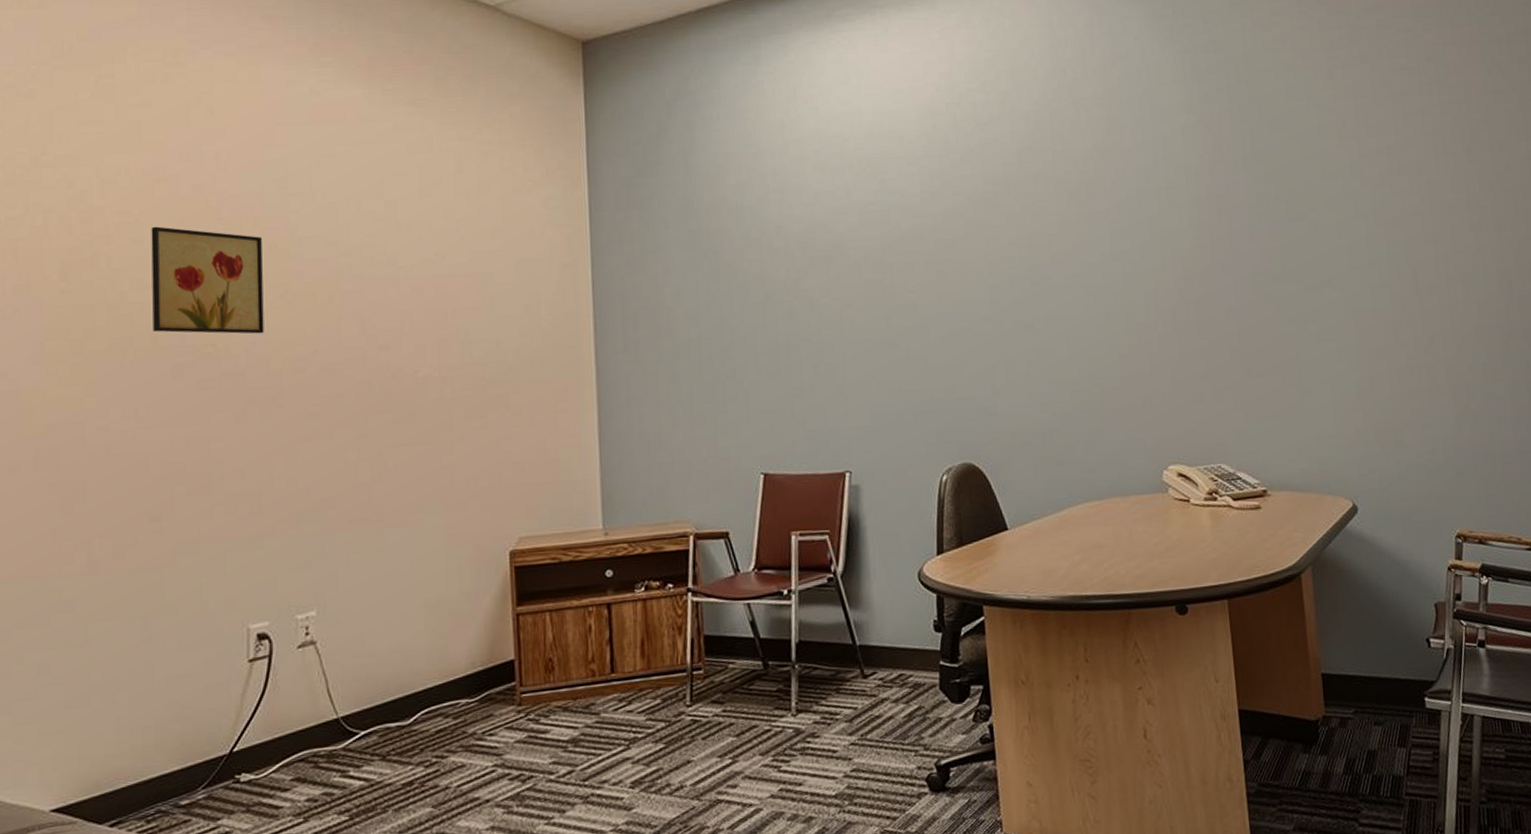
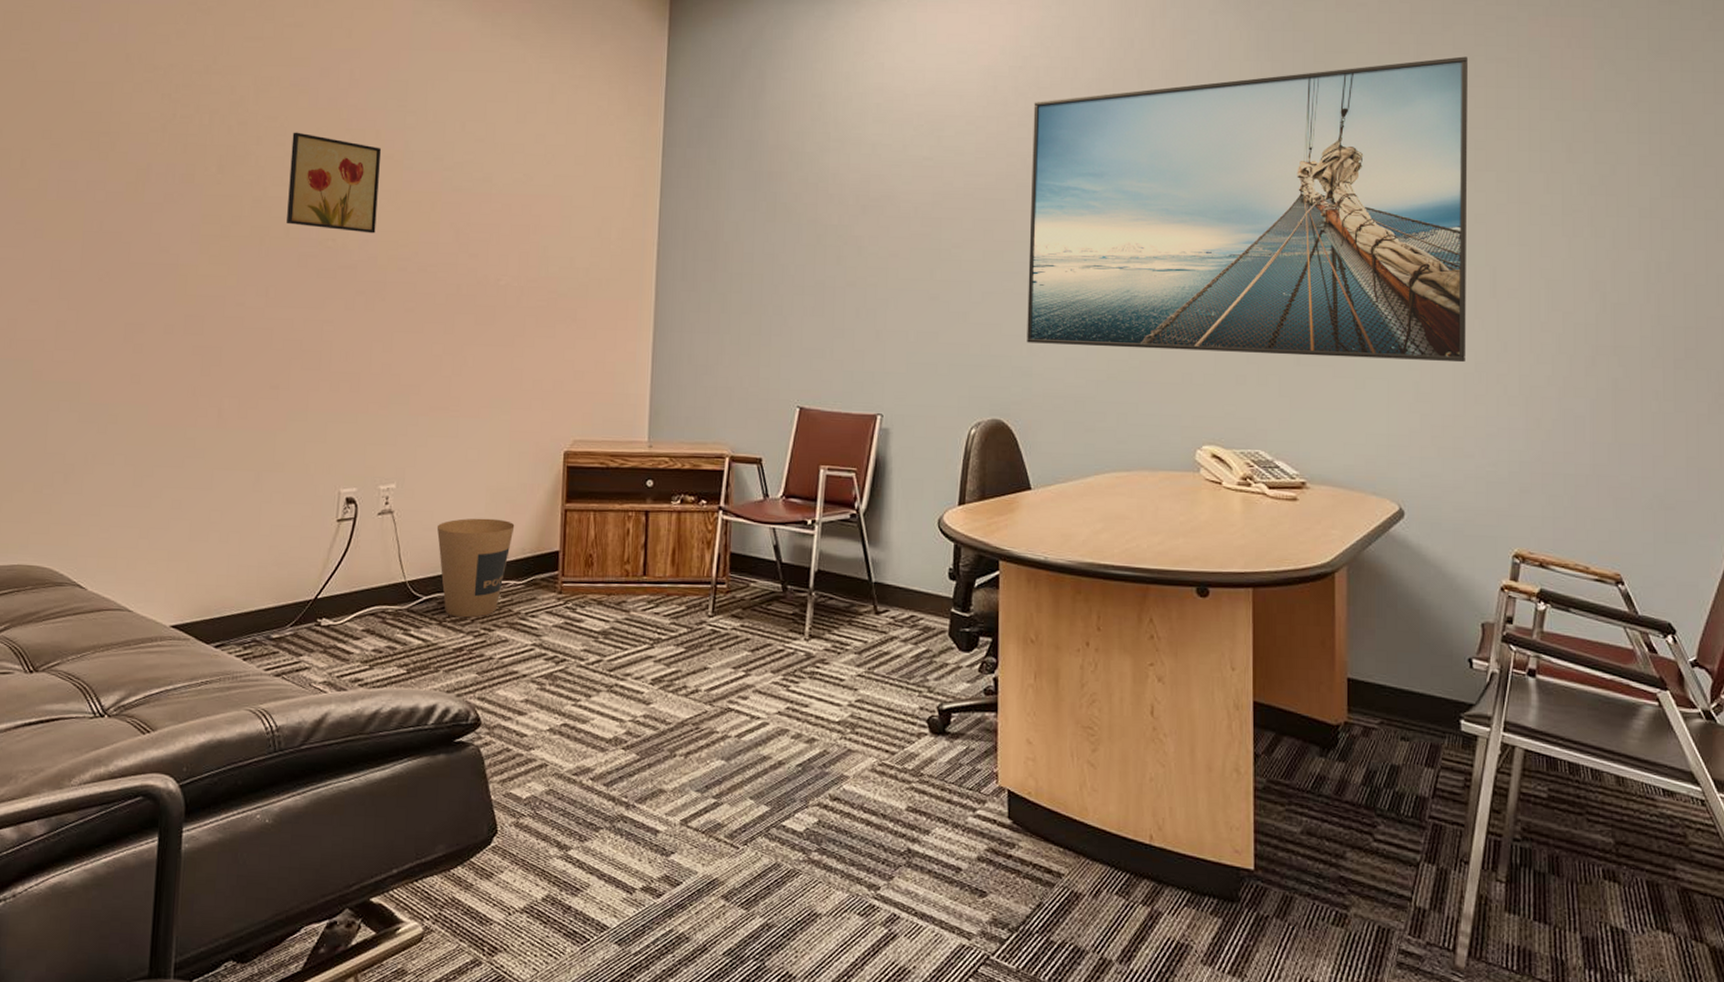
trash can: none [369,634,461,749] -> present [436,518,515,618]
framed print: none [974,68,1398,382] -> present [1027,56,1468,363]

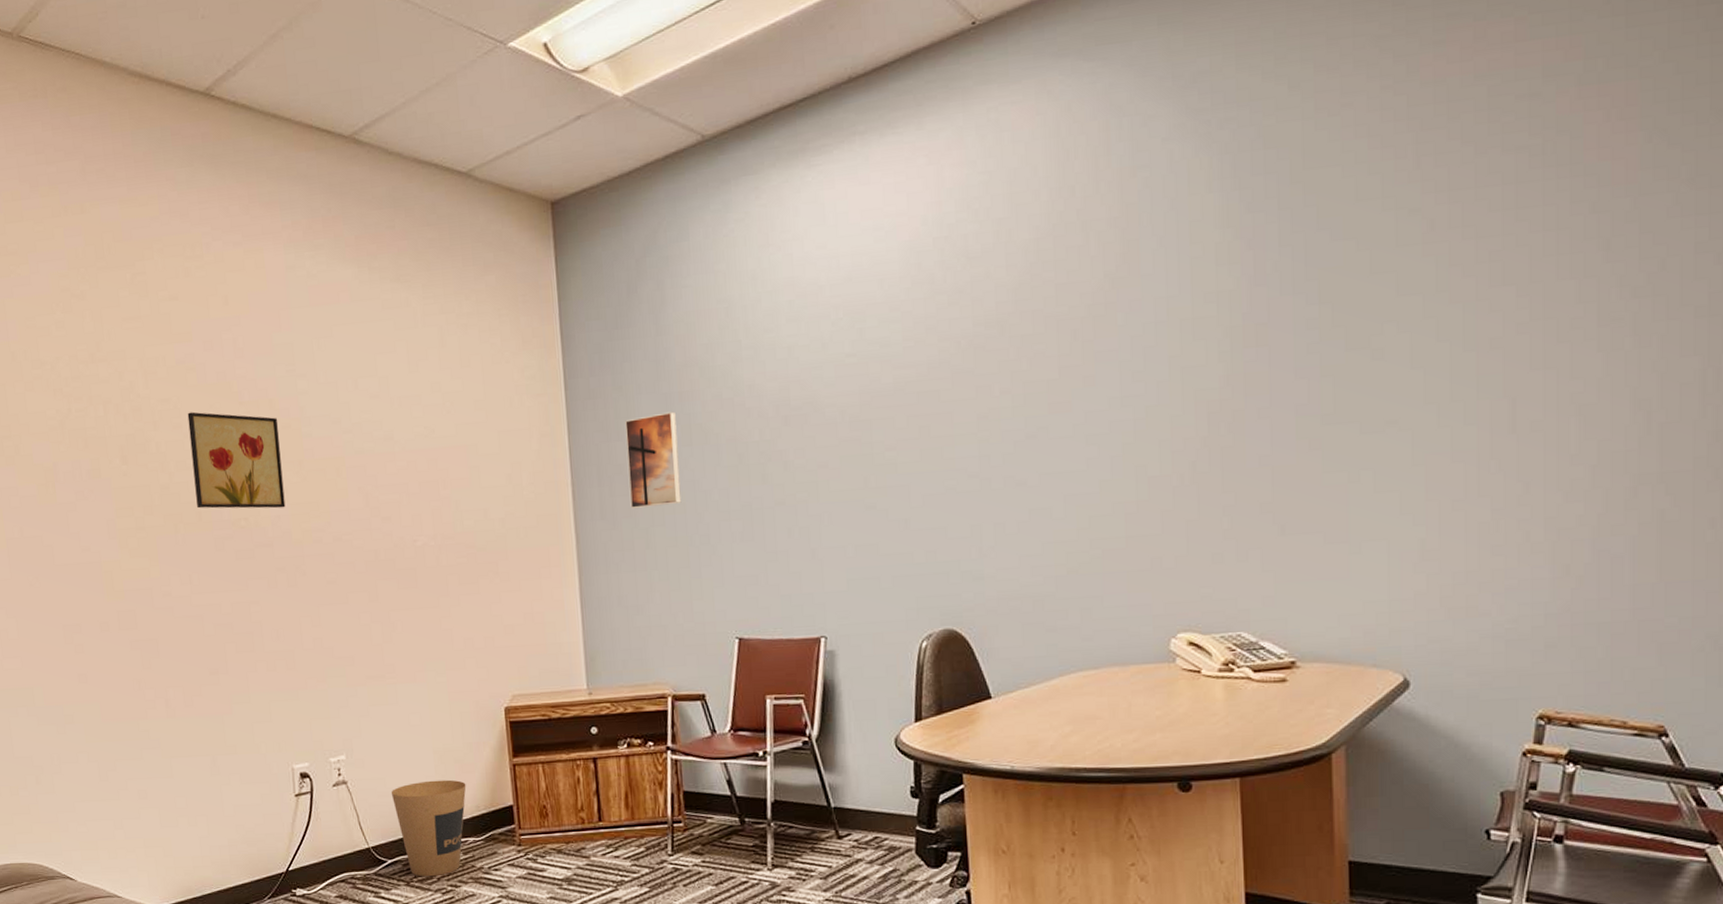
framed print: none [711,188,763,275] -> present [625,411,682,508]
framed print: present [1027,56,1468,363] -> none [964,150,1481,544]

